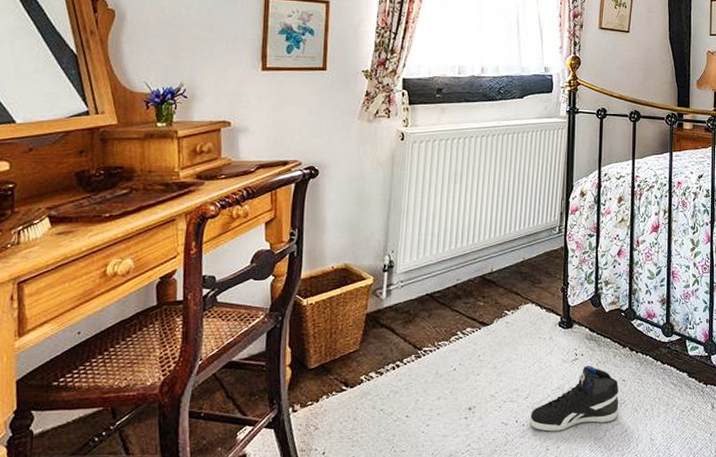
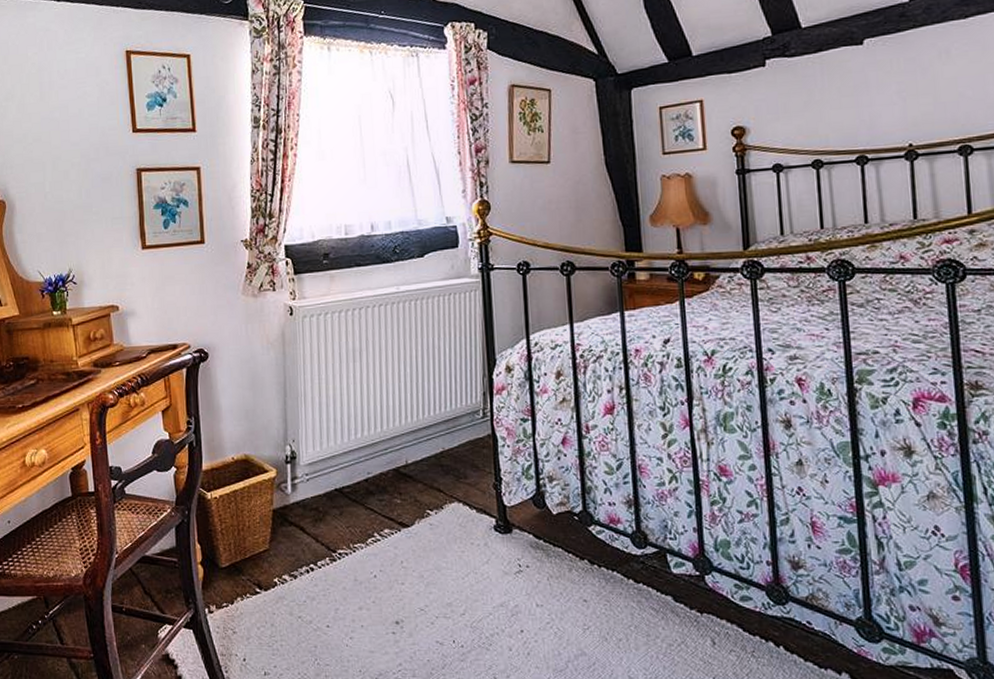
sneaker: present [529,366,619,432] -> none [469,580,583,657]

